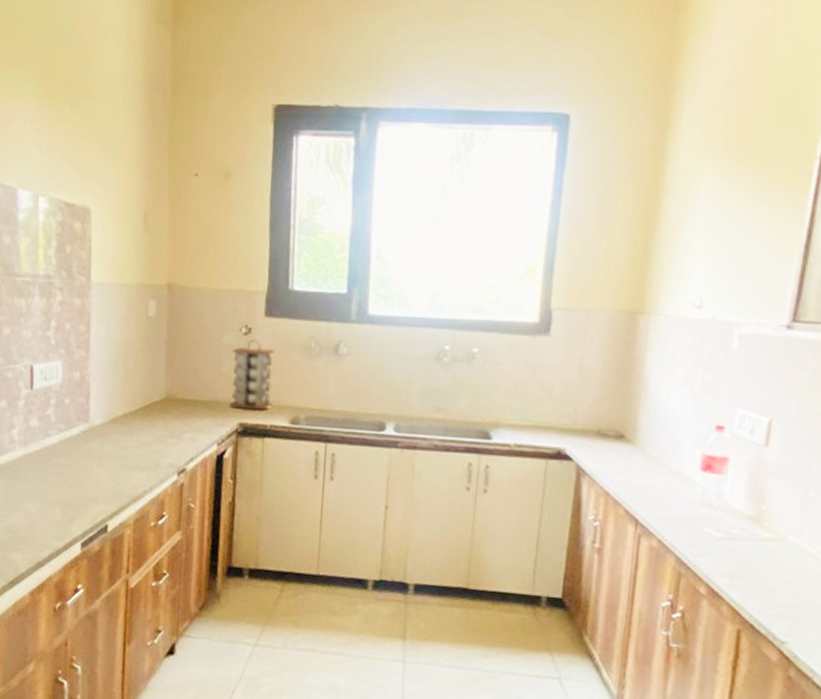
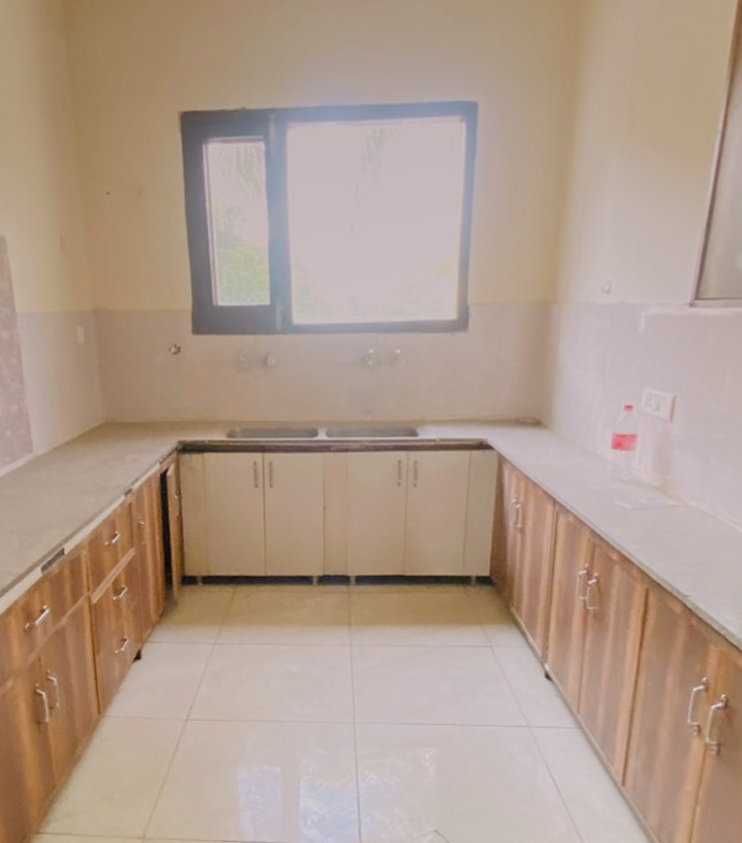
spice rack: present [230,339,274,410] -> none [164,357,207,428]

